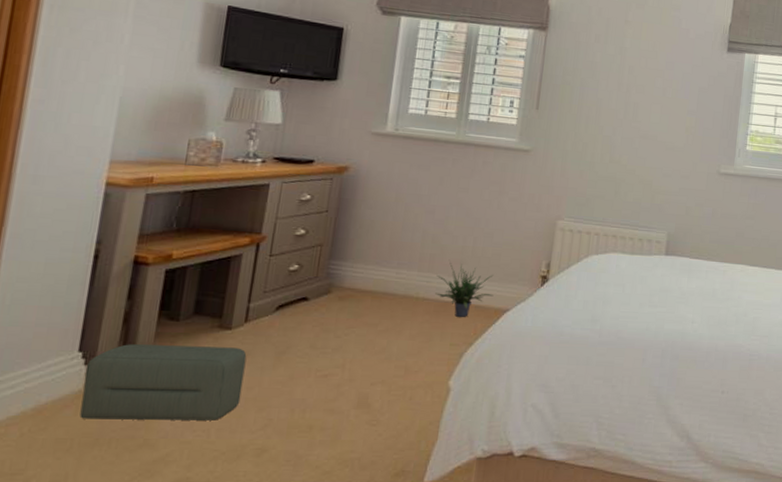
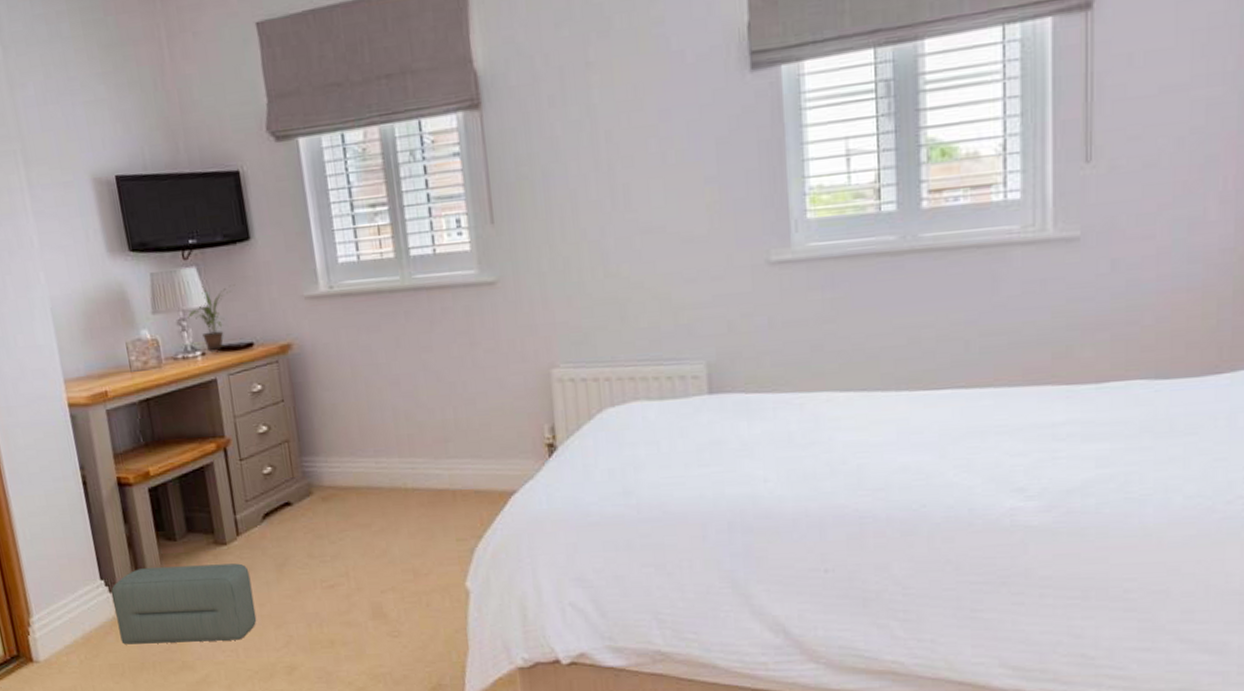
potted plant: none [257,107,313,160] -> present [184,284,236,350]
potted plant: present [435,259,494,317] -> none [421,438,494,506]

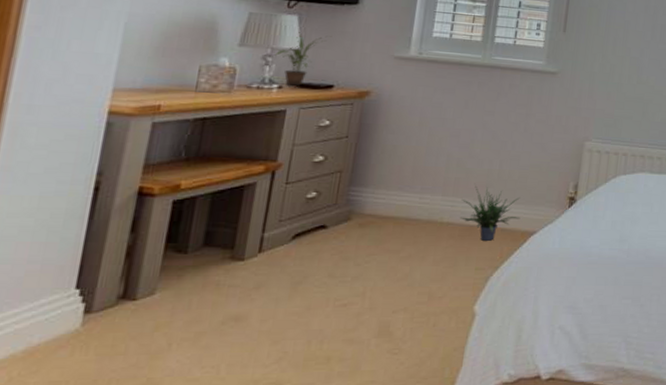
pouf: present [111,563,257,645] -> none [76,279,261,360]
potted plant: none [421,438,494,506] -> present [460,183,521,241]

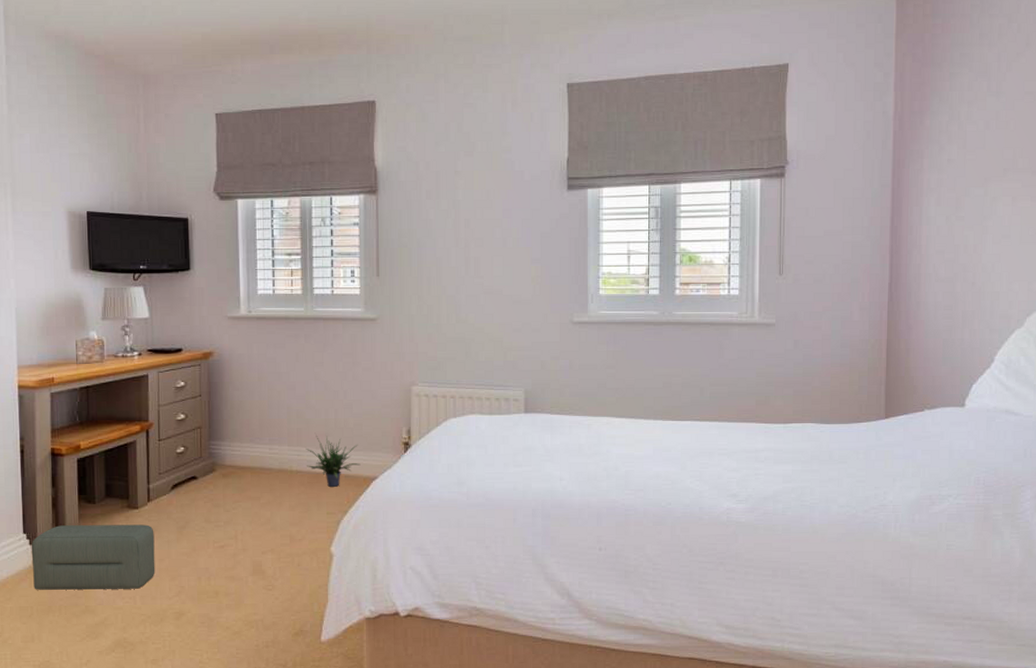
pouf: none [76,279,261,360] -> present [31,524,156,590]
potted plant: present [273,32,332,86] -> none [129,302,174,352]

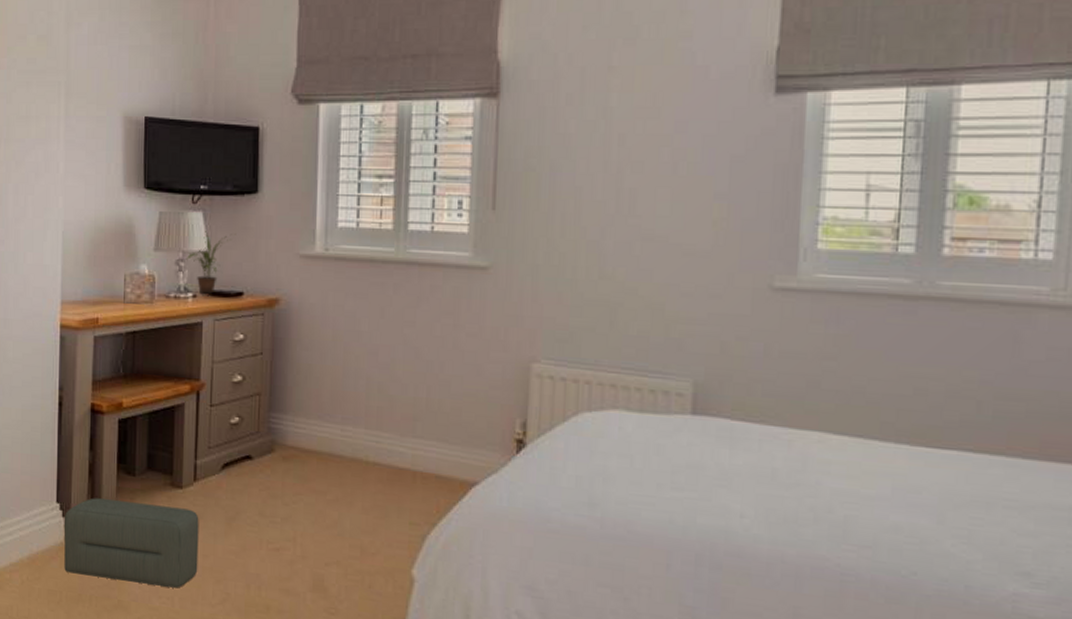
potted plant: none [129,302,174,352] -> present [184,231,237,294]
potted plant: present [305,432,361,487] -> none [386,414,457,489]

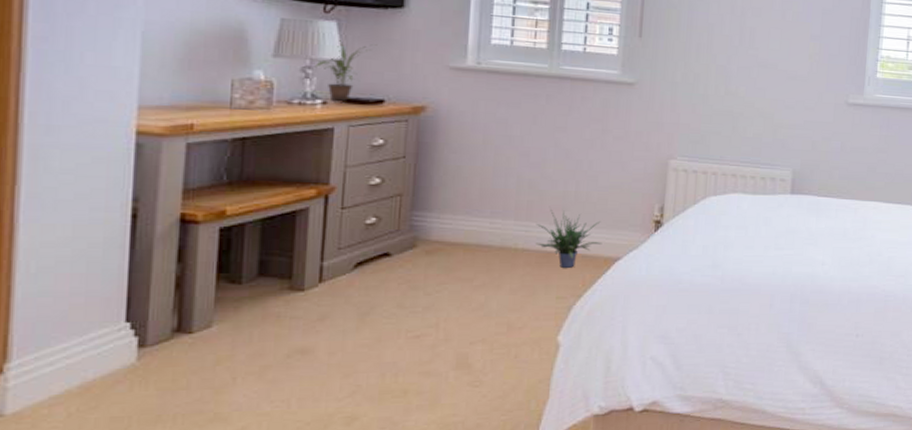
pouf: present [64,498,199,588] -> none [136,310,325,395]
potted plant: none [386,414,457,489] -> present [536,206,602,268]

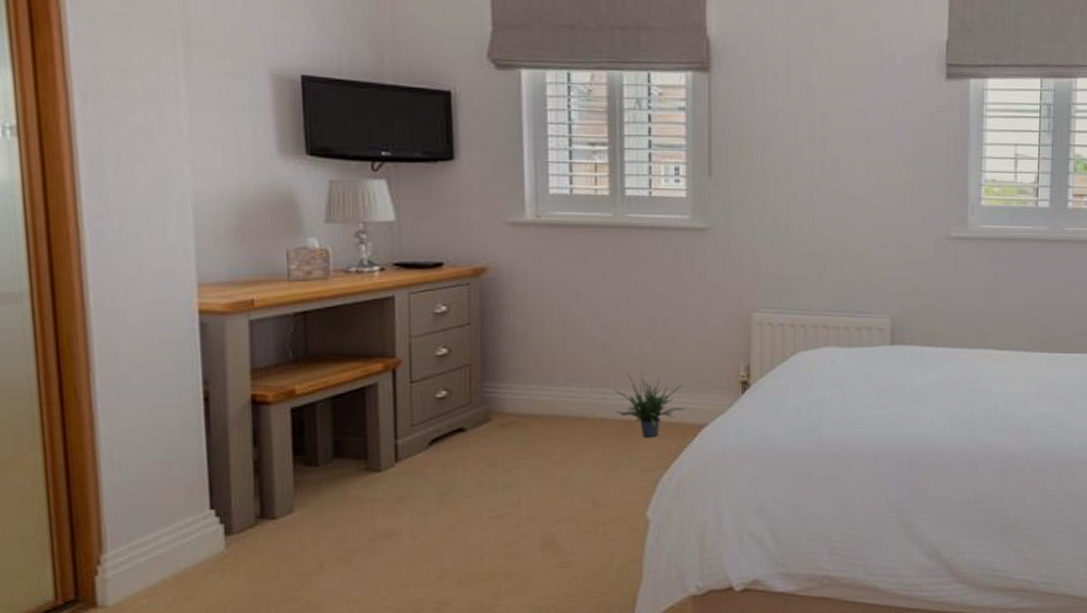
potted plant: present [312,40,378,101] -> none [365,200,431,266]

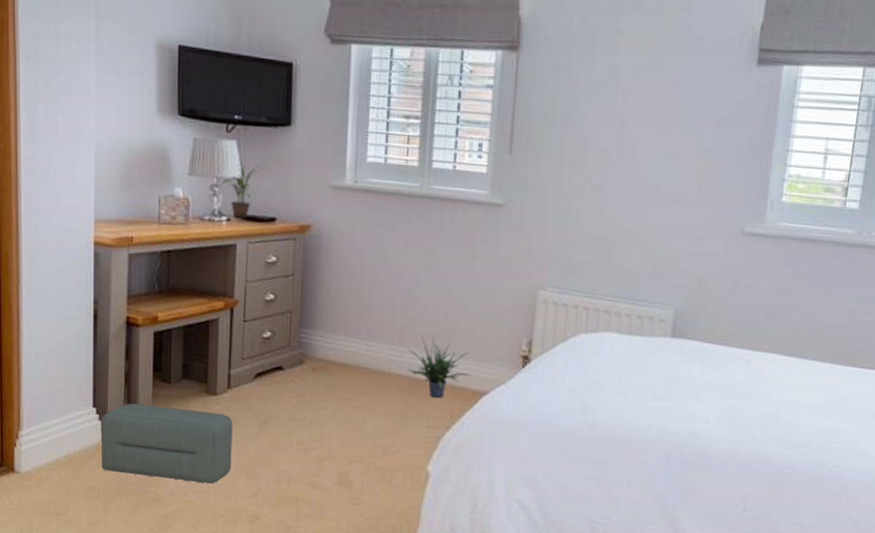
pouf: none [222,492,407,583] -> present [100,403,233,484]
potted plant: none [365,200,431,266] -> present [218,159,270,218]

